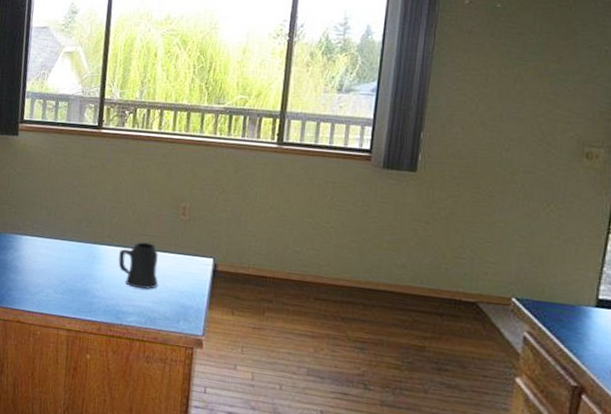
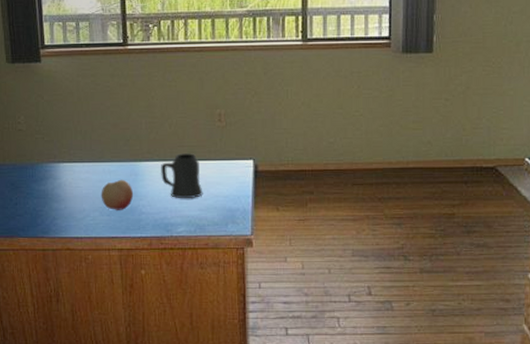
fruit: none [57,259,90,291] -> present [101,179,134,210]

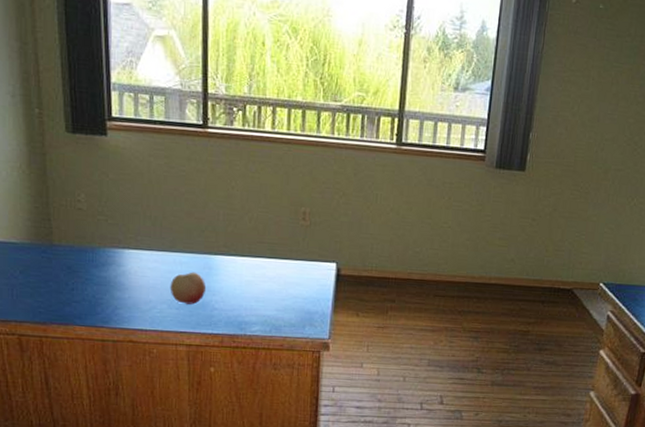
mug: present [161,153,203,199] -> none [237,250,282,298]

